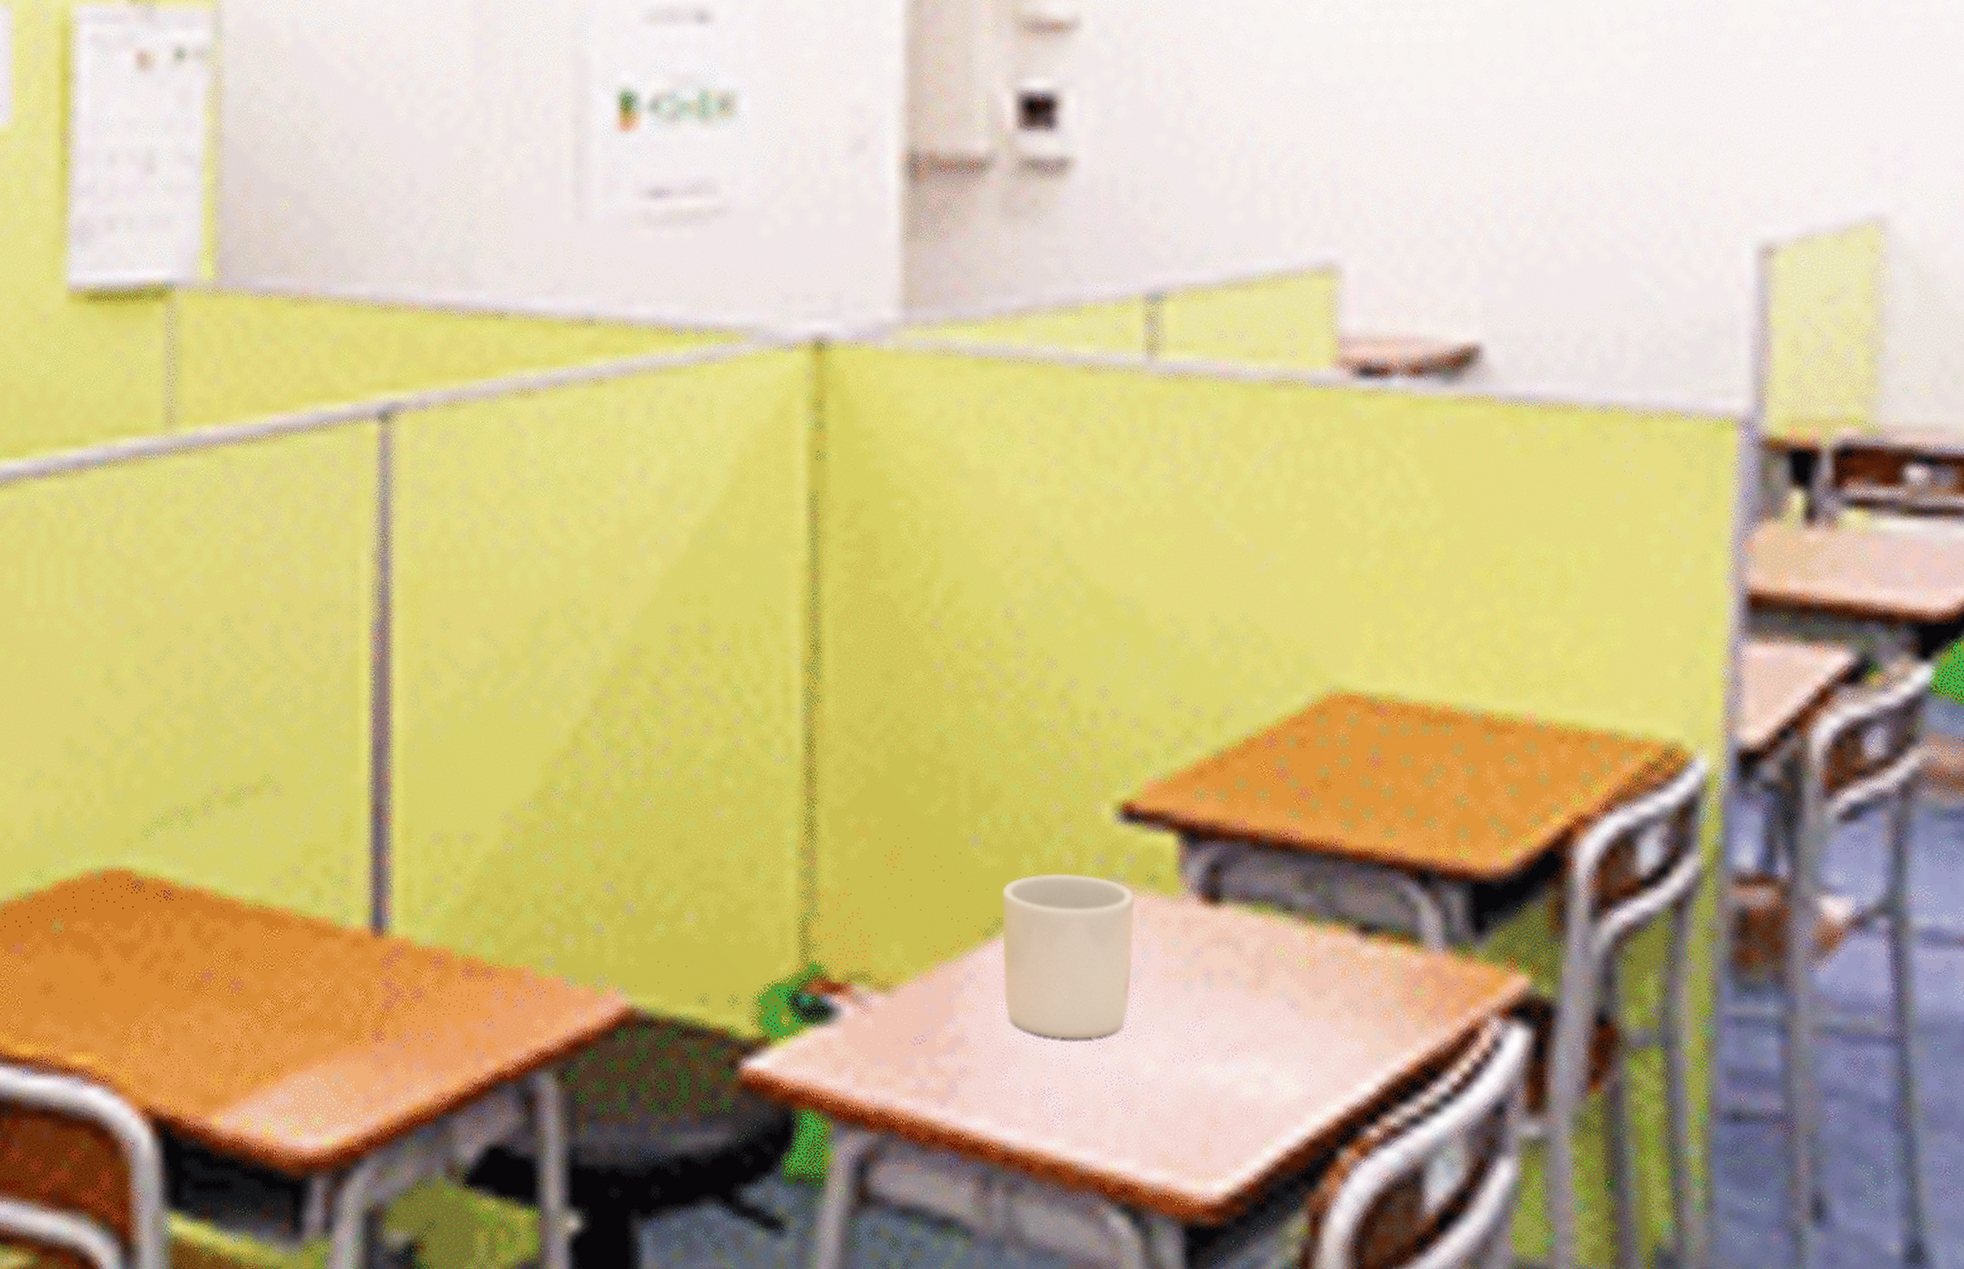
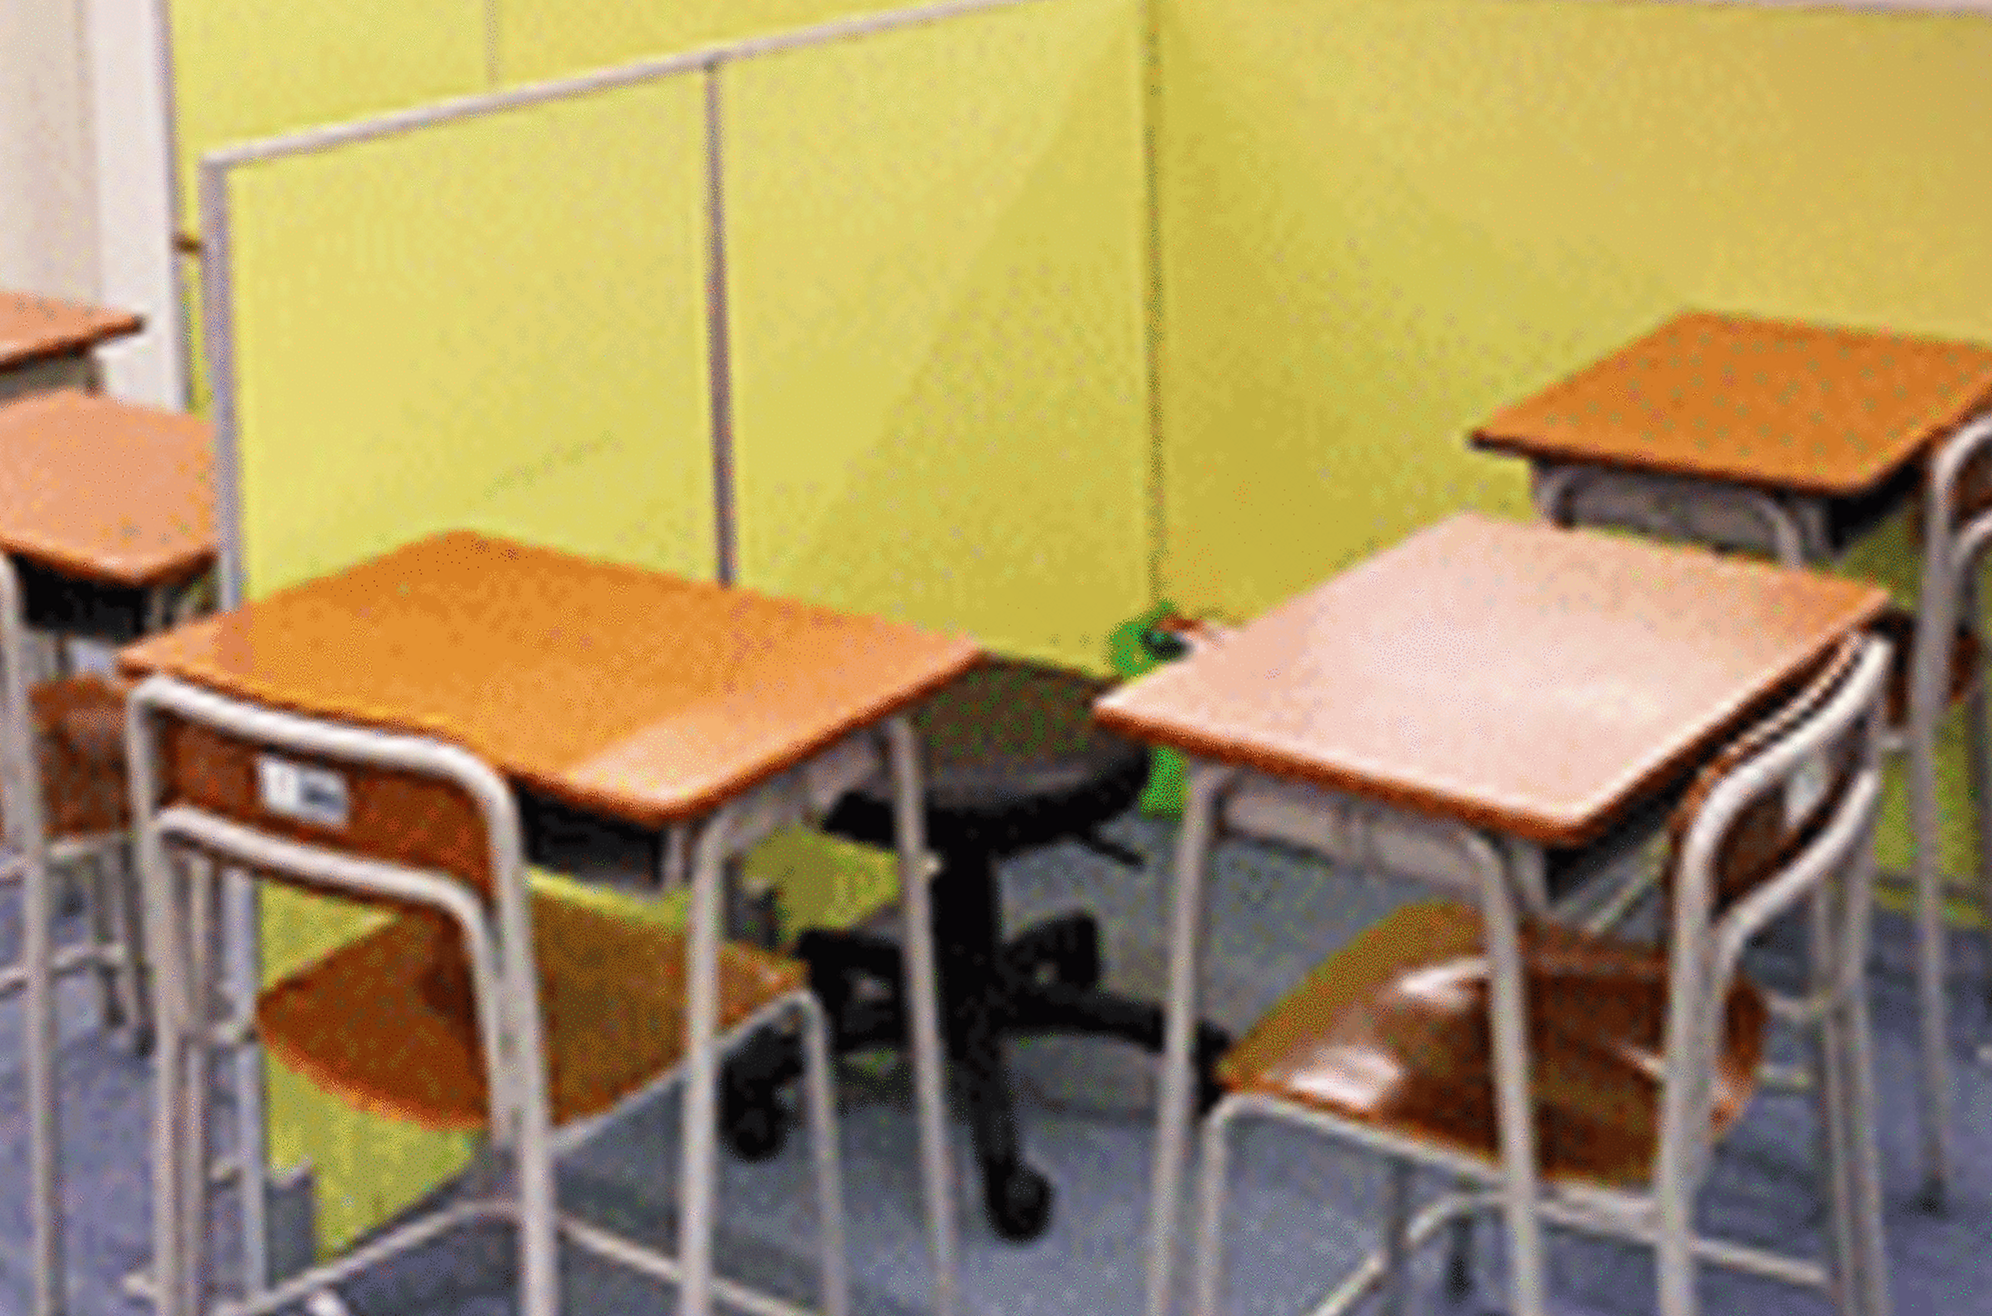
mug: present [1001,873,1136,1039] -> none [1351,503,1488,668]

